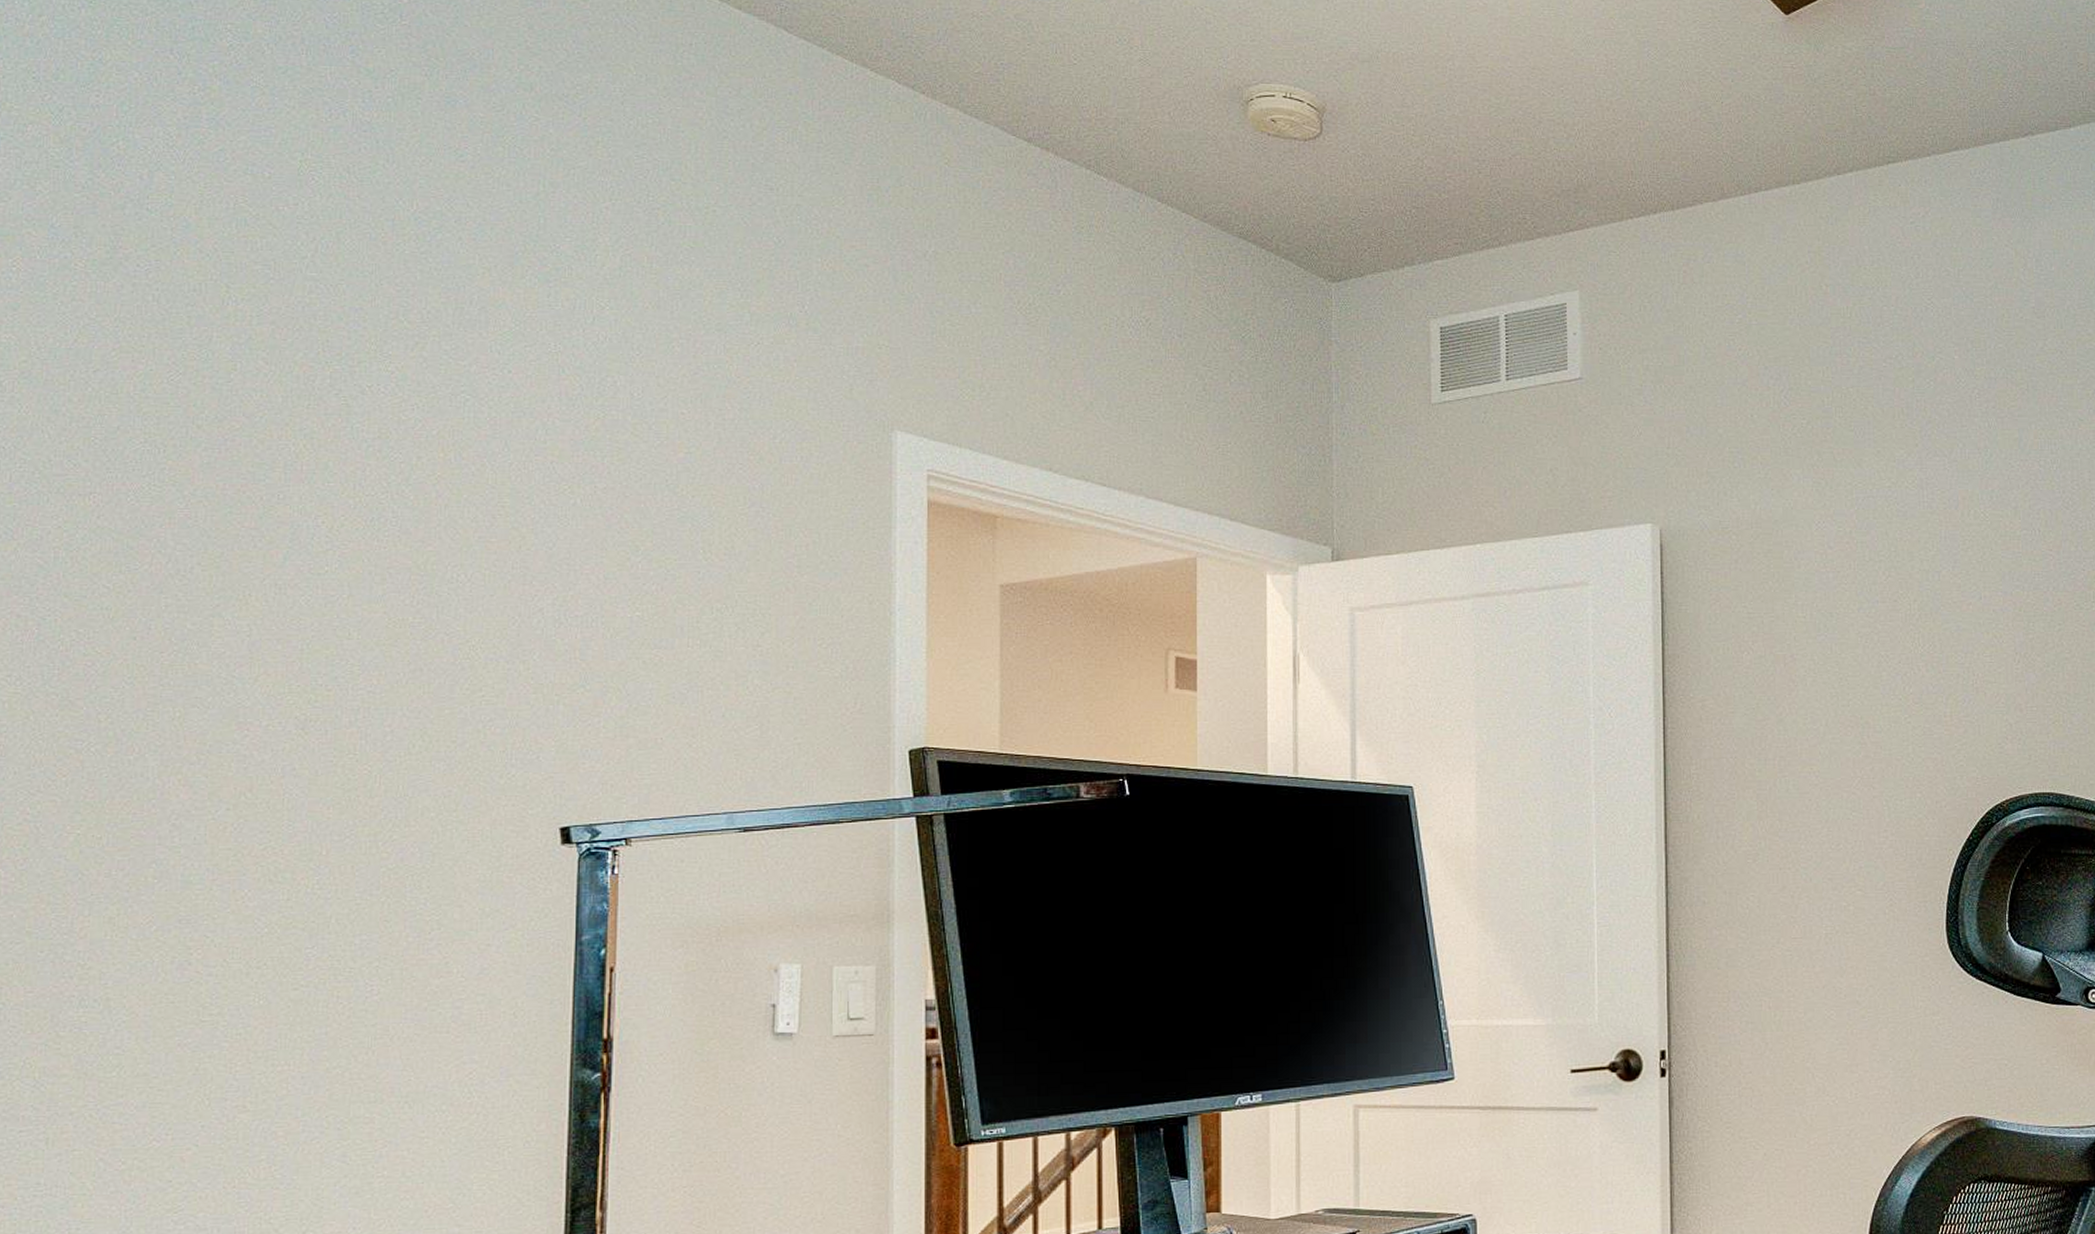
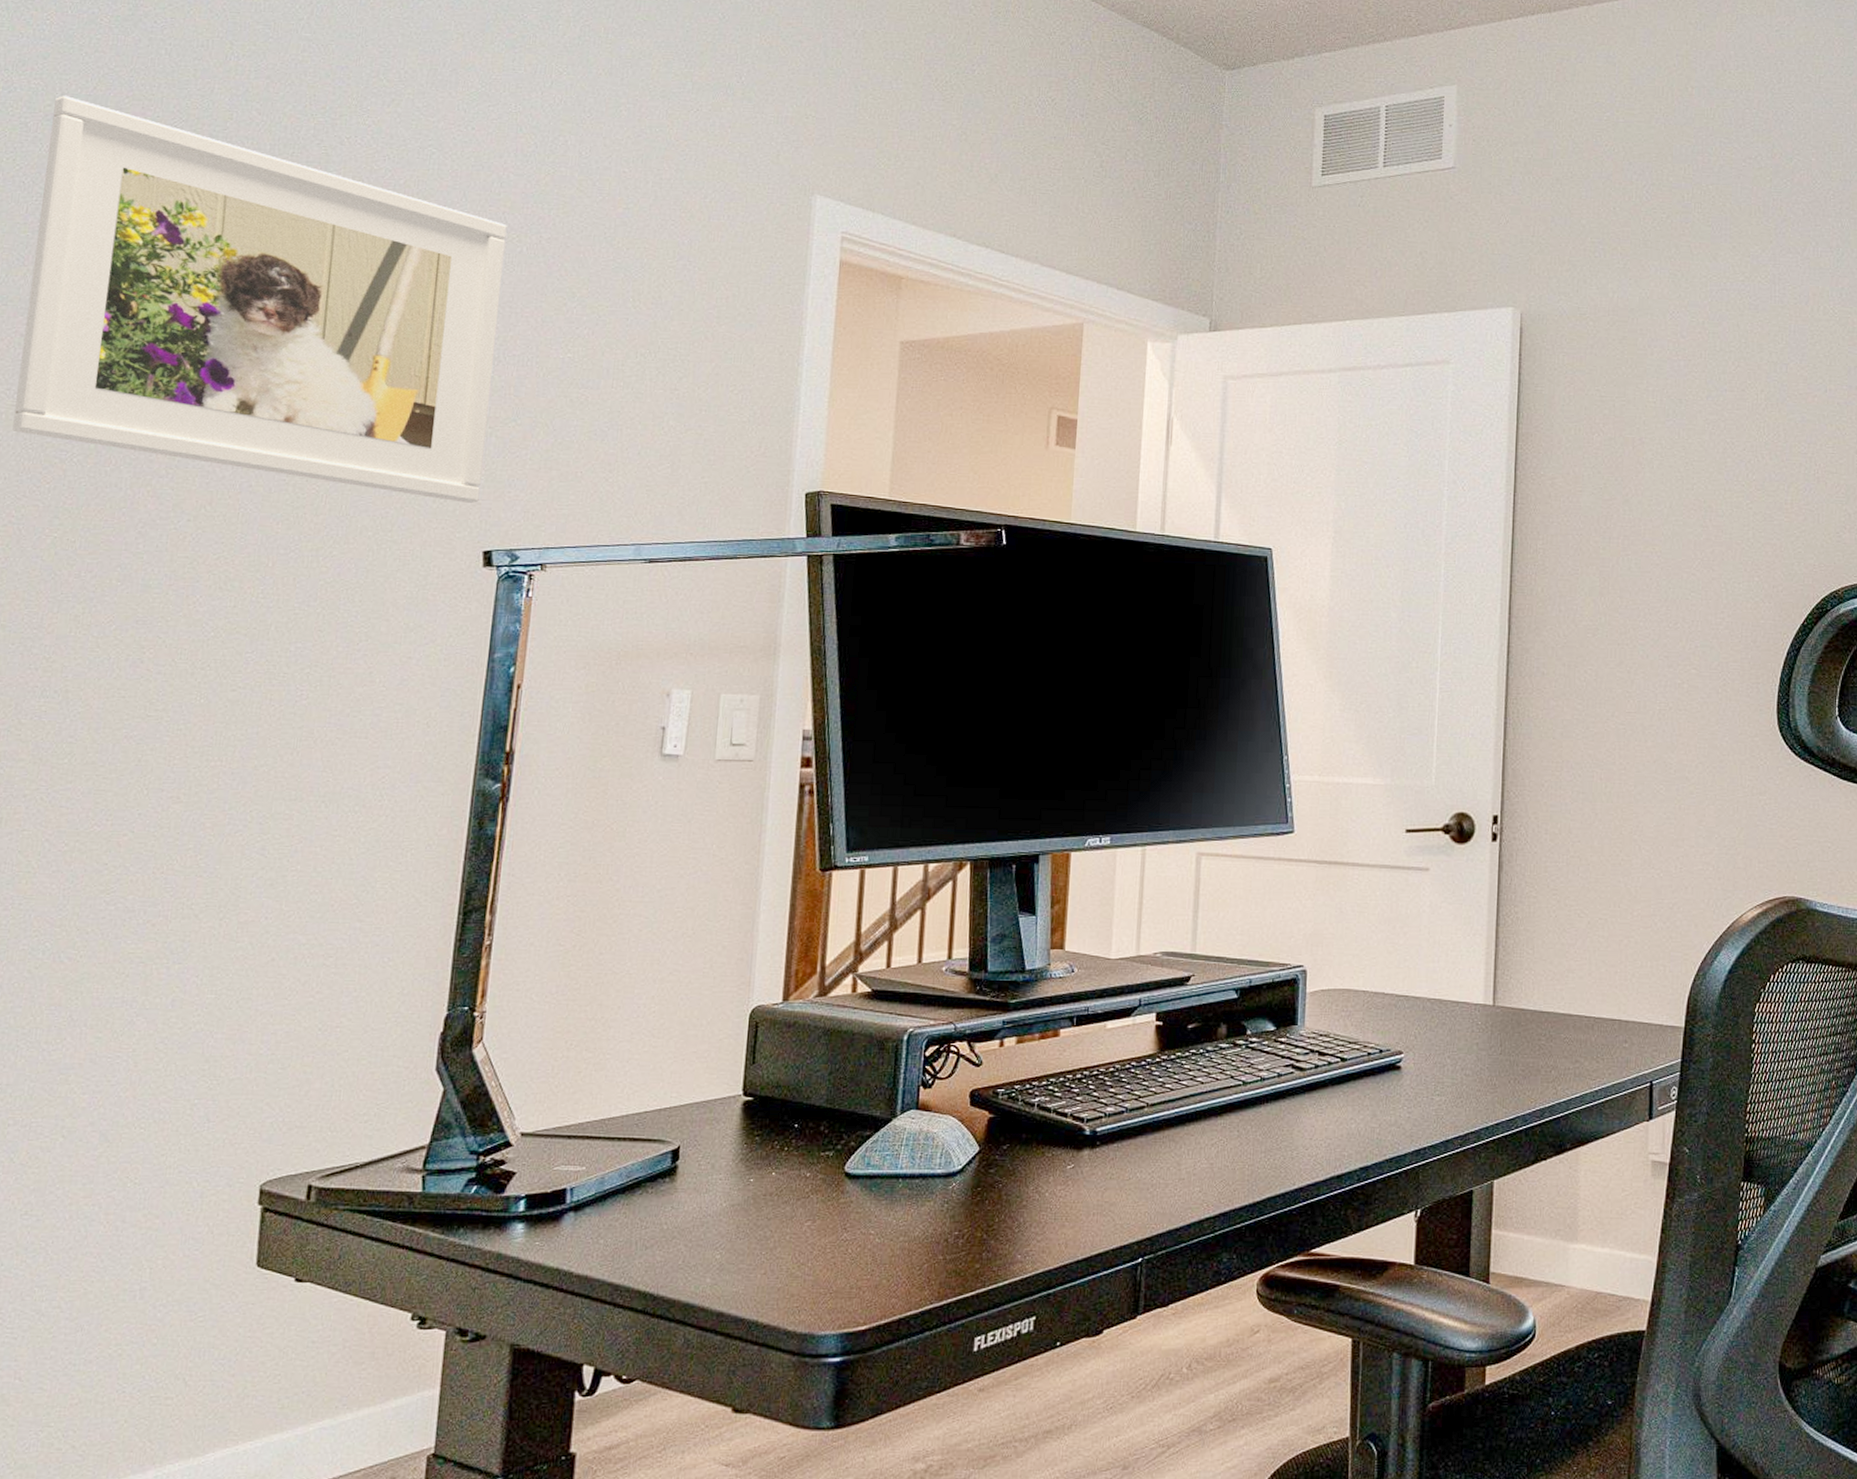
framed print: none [18,350,557,777] -> present [12,96,507,503]

